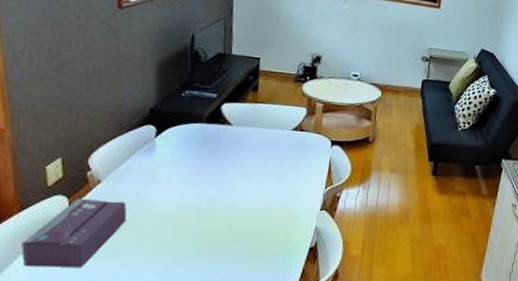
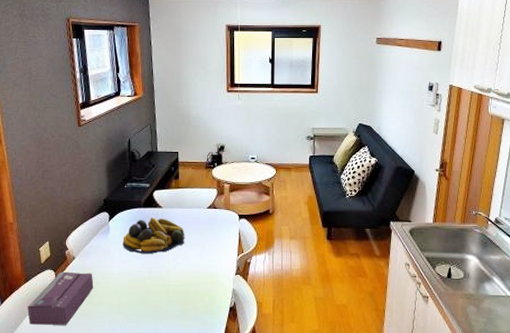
fruit bowl: none [173,135,260,181] -> present [123,216,185,254]

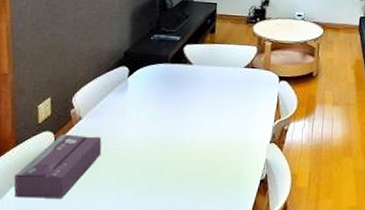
fruit bowl: present [123,216,185,254] -> none [142,74,217,117]

